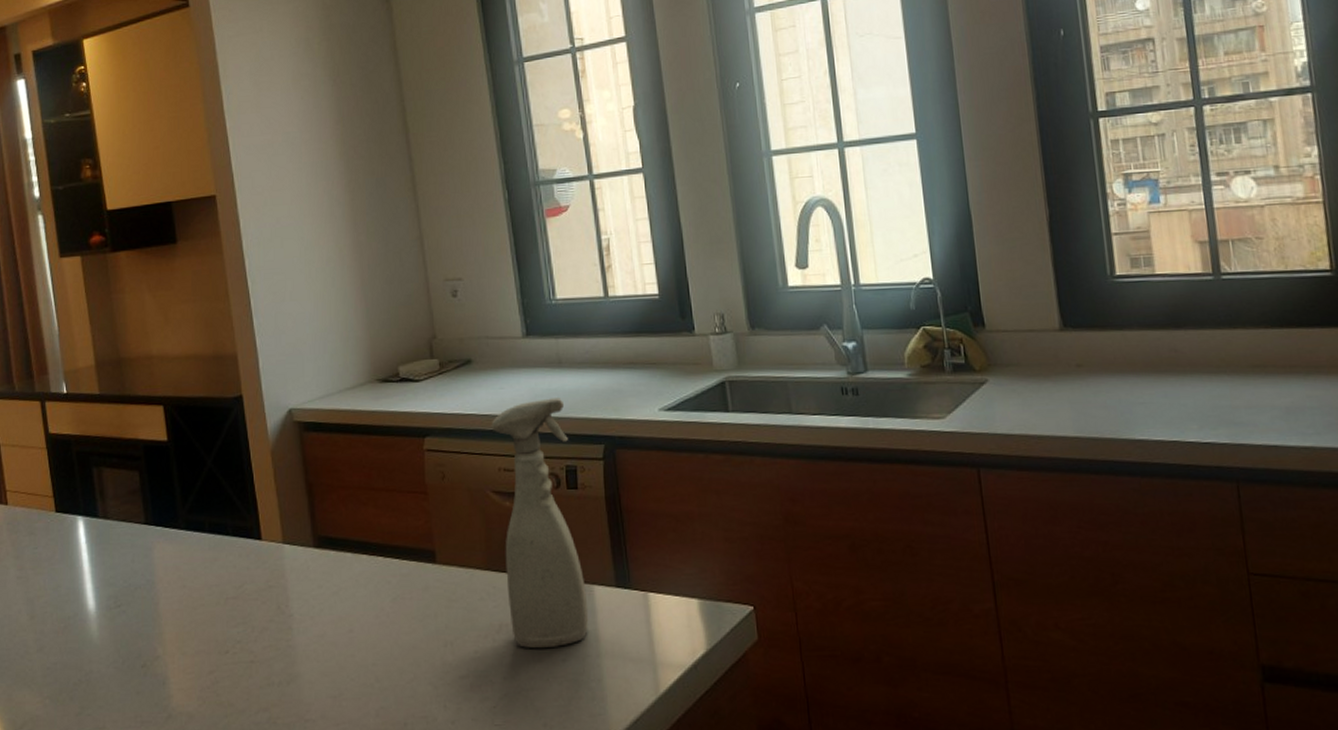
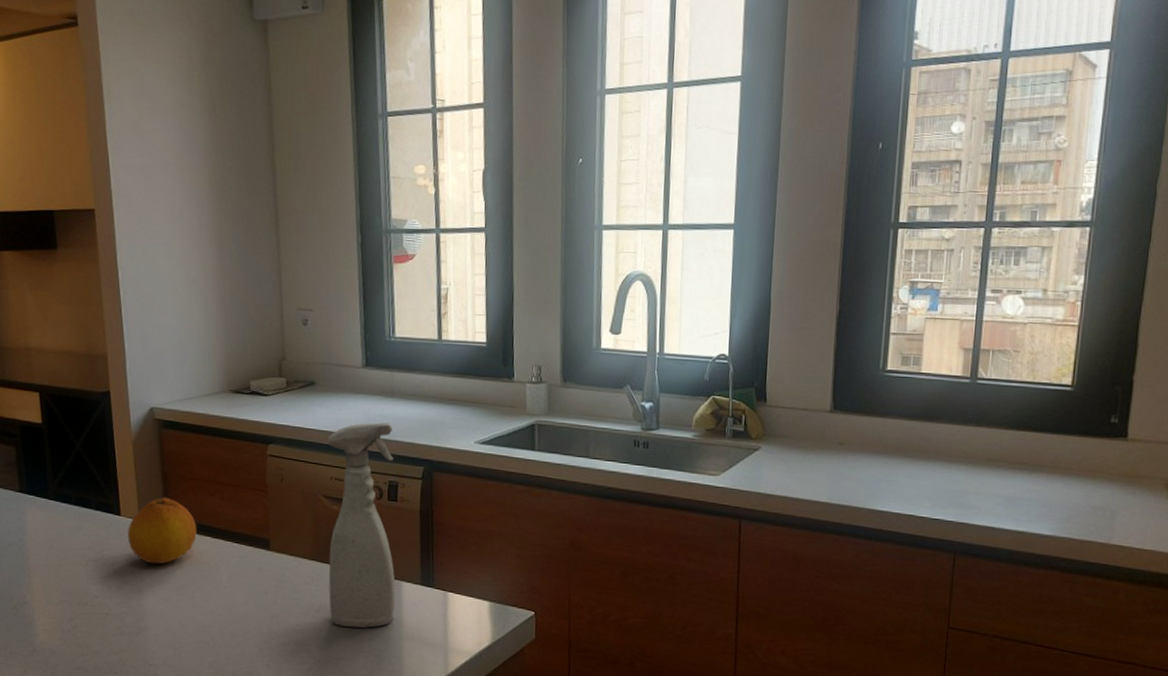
fruit: none [271,512,351,595] -> present [127,497,197,564]

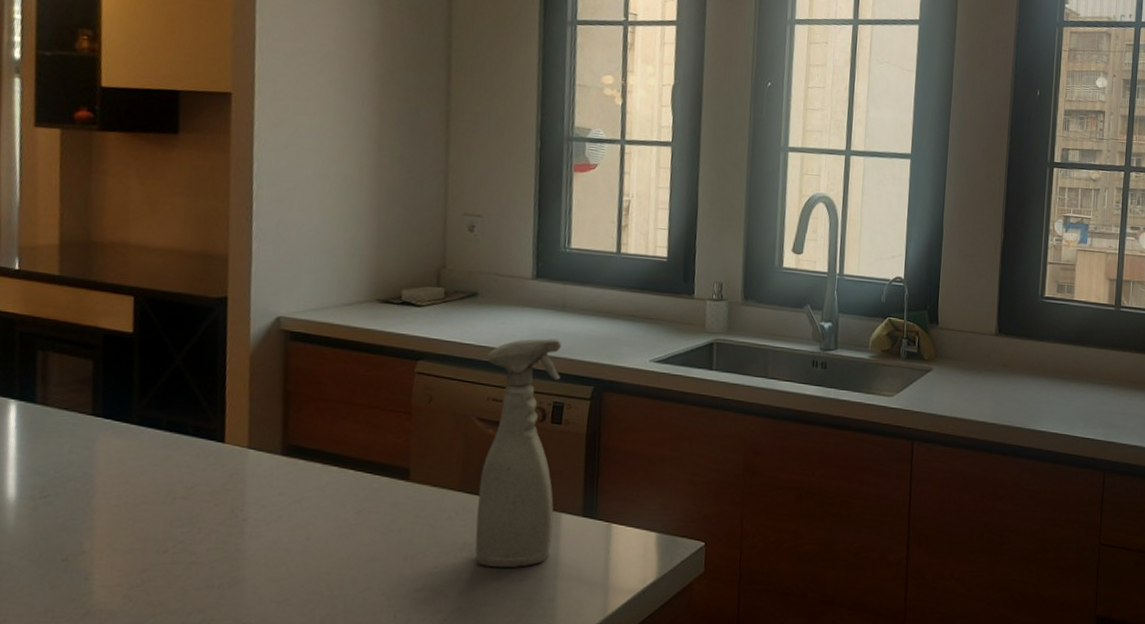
fruit: present [127,497,197,564] -> none [230,420,322,500]

